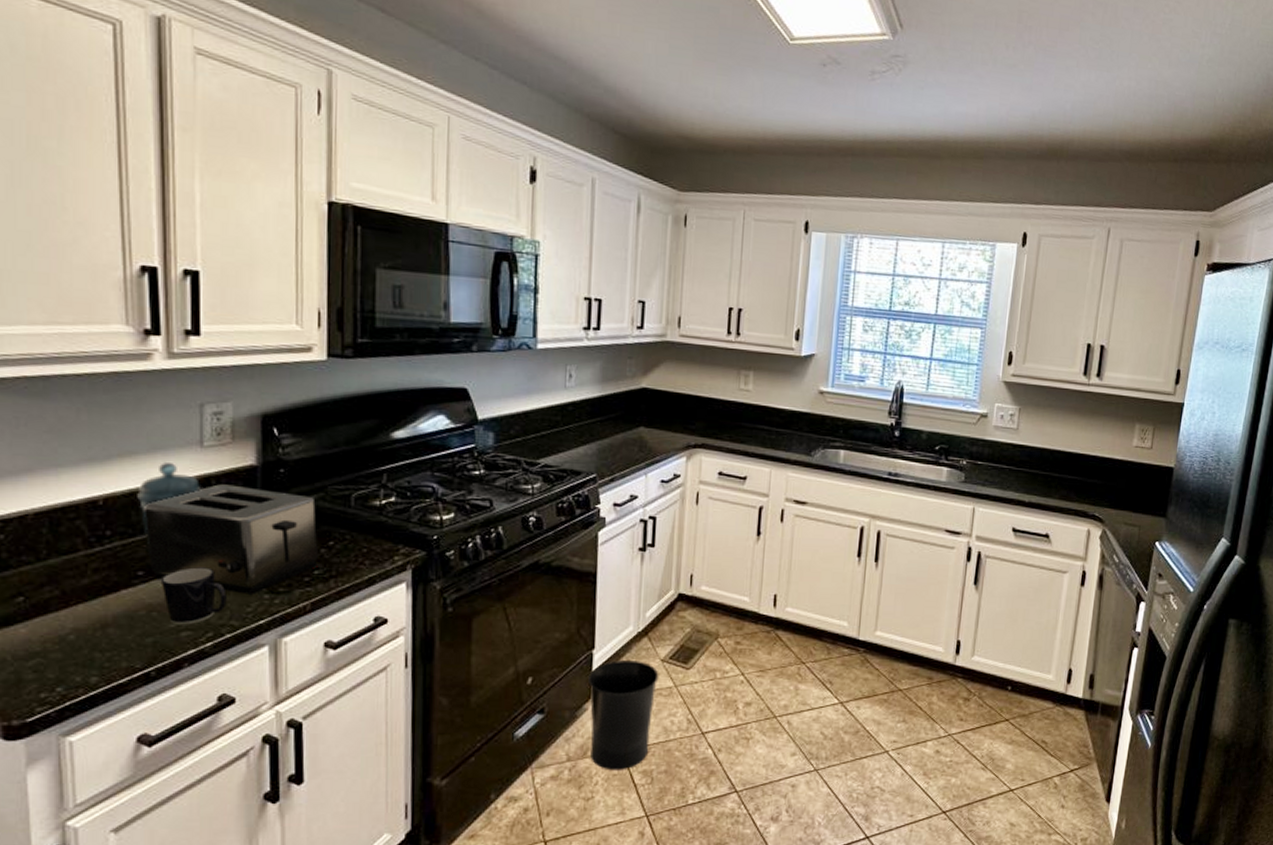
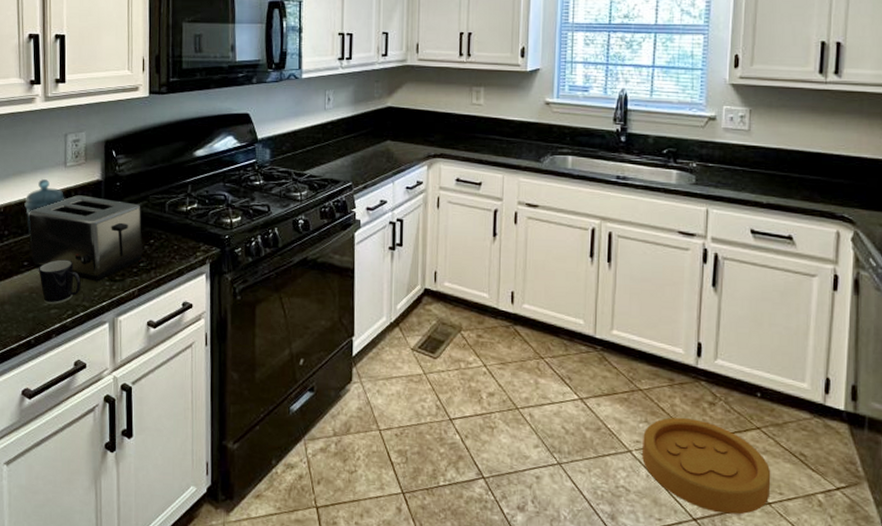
waste bin: present [588,659,659,770] -> none [350,347,410,448]
pet bowl: none [898,714,1016,804] -> present [642,417,771,515]

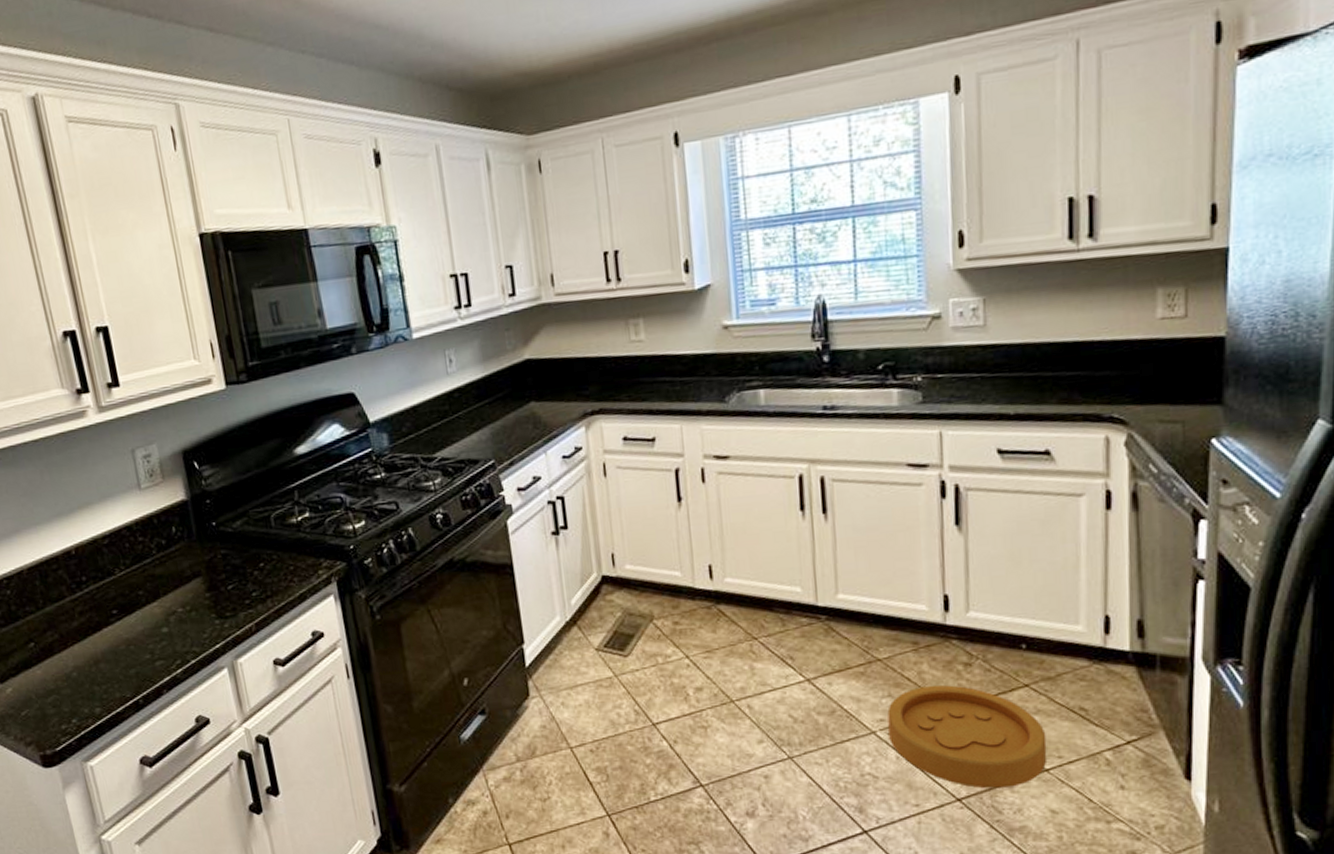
canister: present [24,178,65,250] -> none [99,507,148,594]
toaster: present [29,195,144,282] -> none [106,521,255,622]
mug: present [38,259,81,305] -> none [130,600,187,656]

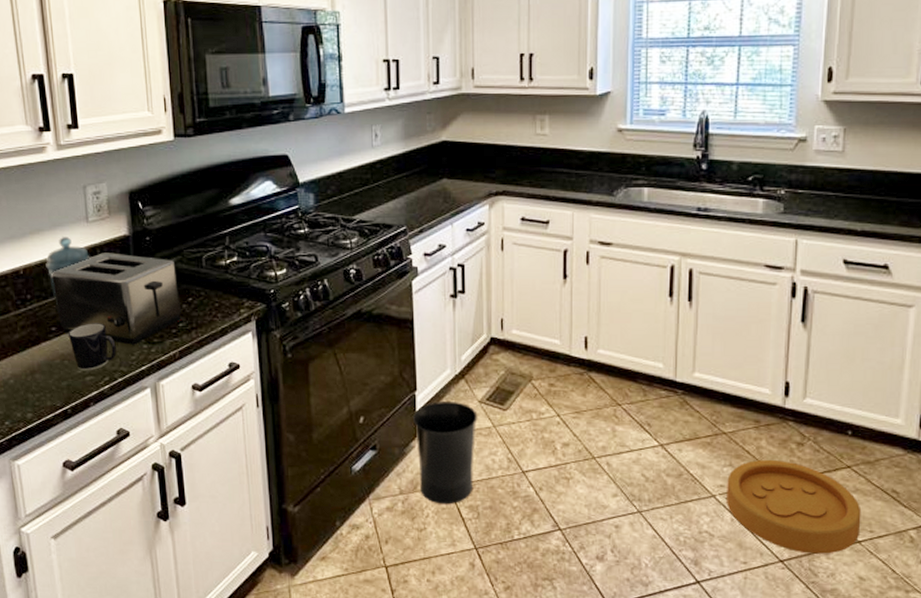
canister: none [99,507,148,594] -> present [46,236,91,314]
toaster: none [106,521,255,622] -> present [51,253,182,345]
mug: none [130,600,187,656] -> present [67,323,117,371]
waste bin: none [523,651,599,769] -> present [413,400,478,505]

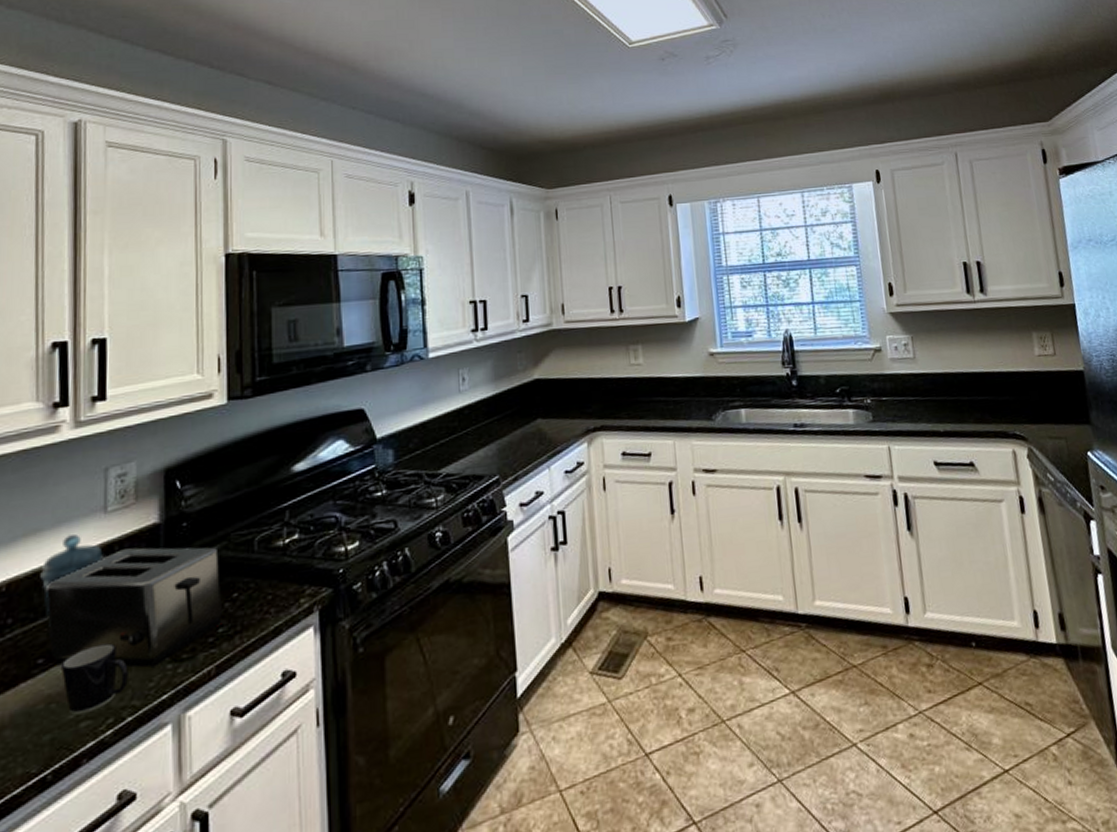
waste bin: present [413,400,478,505] -> none [514,677,590,818]
pet bowl: present [727,459,862,554] -> none [865,688,1005,797]

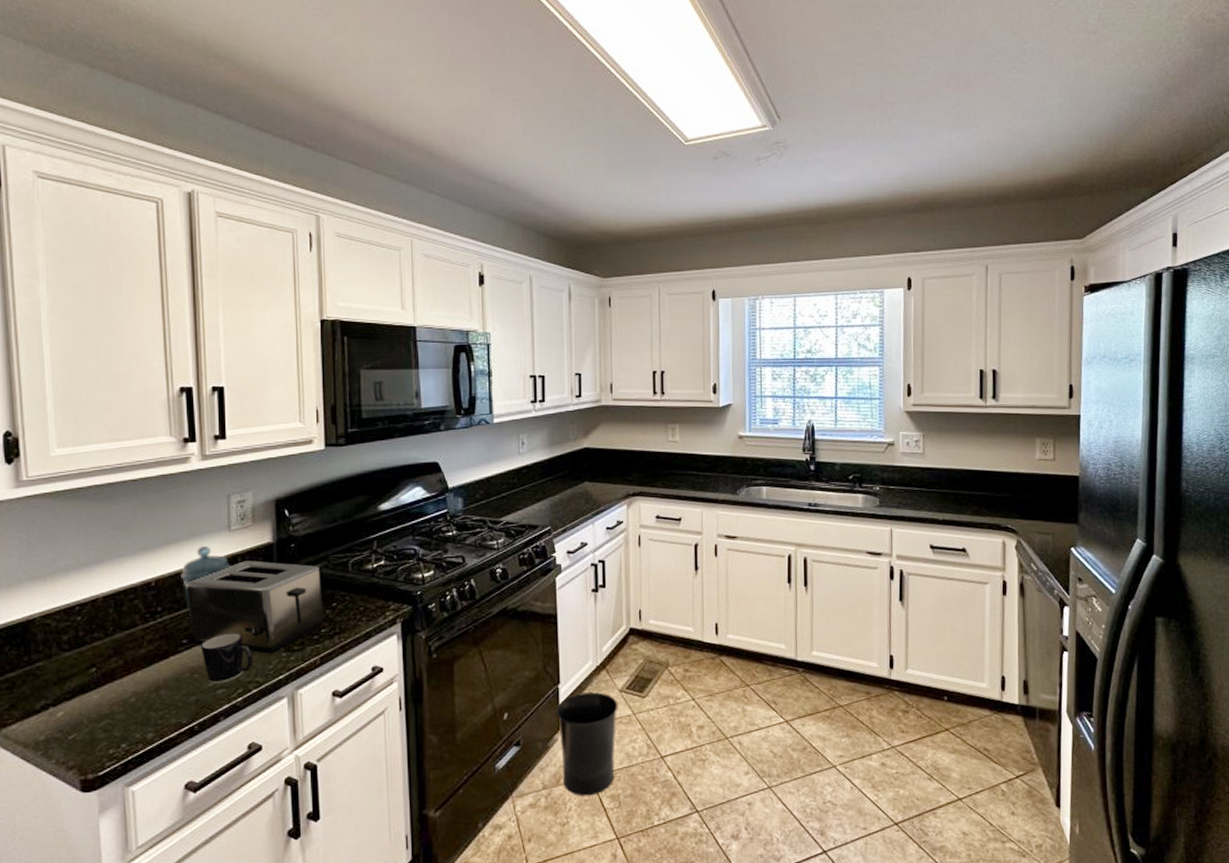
waste bin: none [514,677,590,818] -> present [556,691,618,796]

